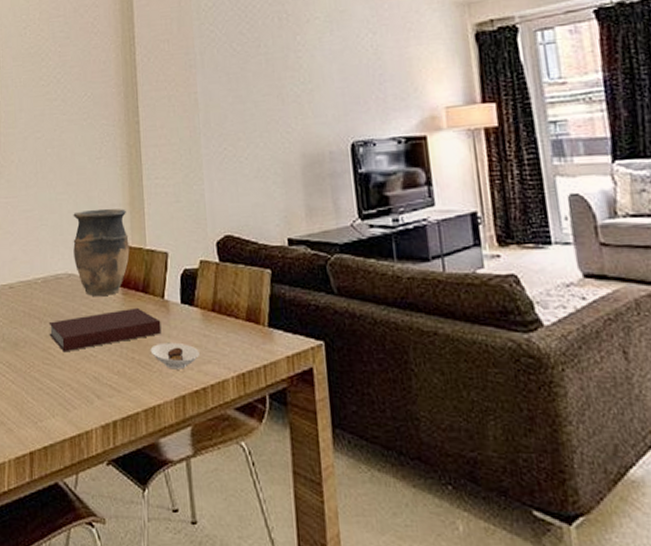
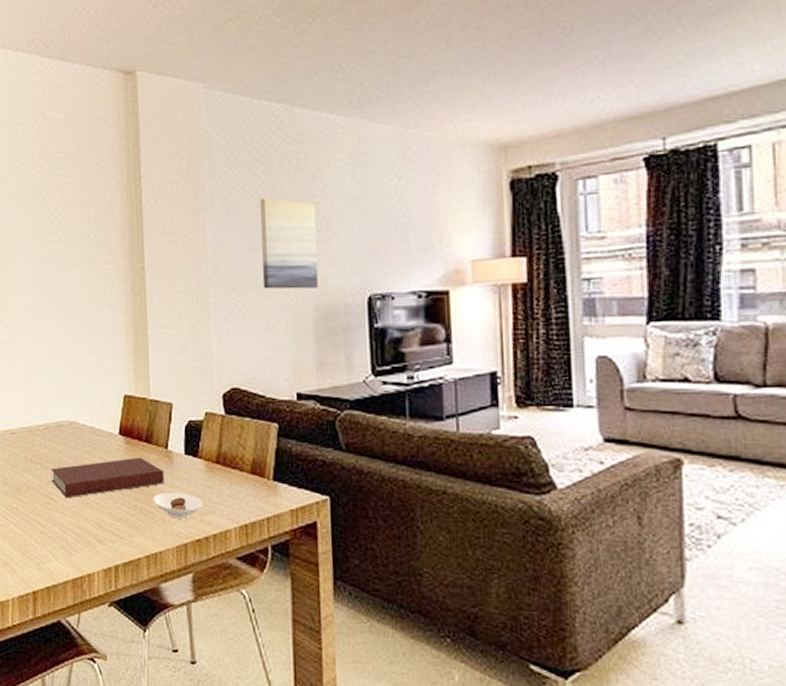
vase: present [73,208,130,297] -> none [75,356,133,445]
wall art: none [246,54,304,139] -> present [260,197,318,289]

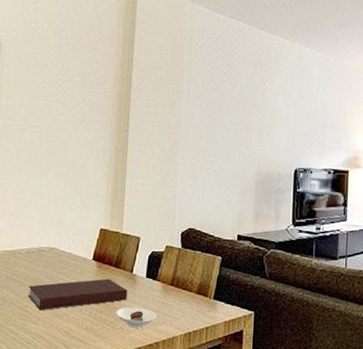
wall art: present [260,197,318,289] -> none [220,90,264,160]

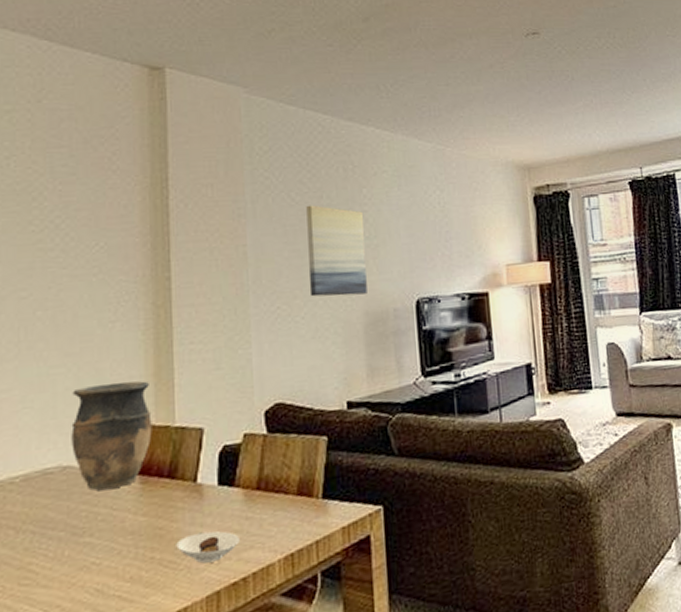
notebook: present [27,278,128,311] -> none [30,497,192,566]
vase: none [57,197,108,268] -> present [71,381,152,491]
wall art: none [220,90,264,160] -> present [306,205,367,297]

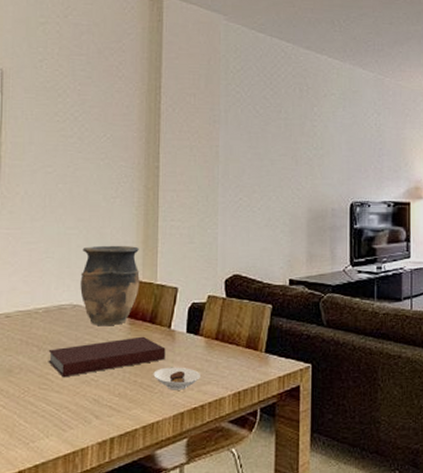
notebook: none [30,497,192,566] -> present [48,336,166,378]
wall art: present [306,205,367,297] -> none [266,117,313,194]

